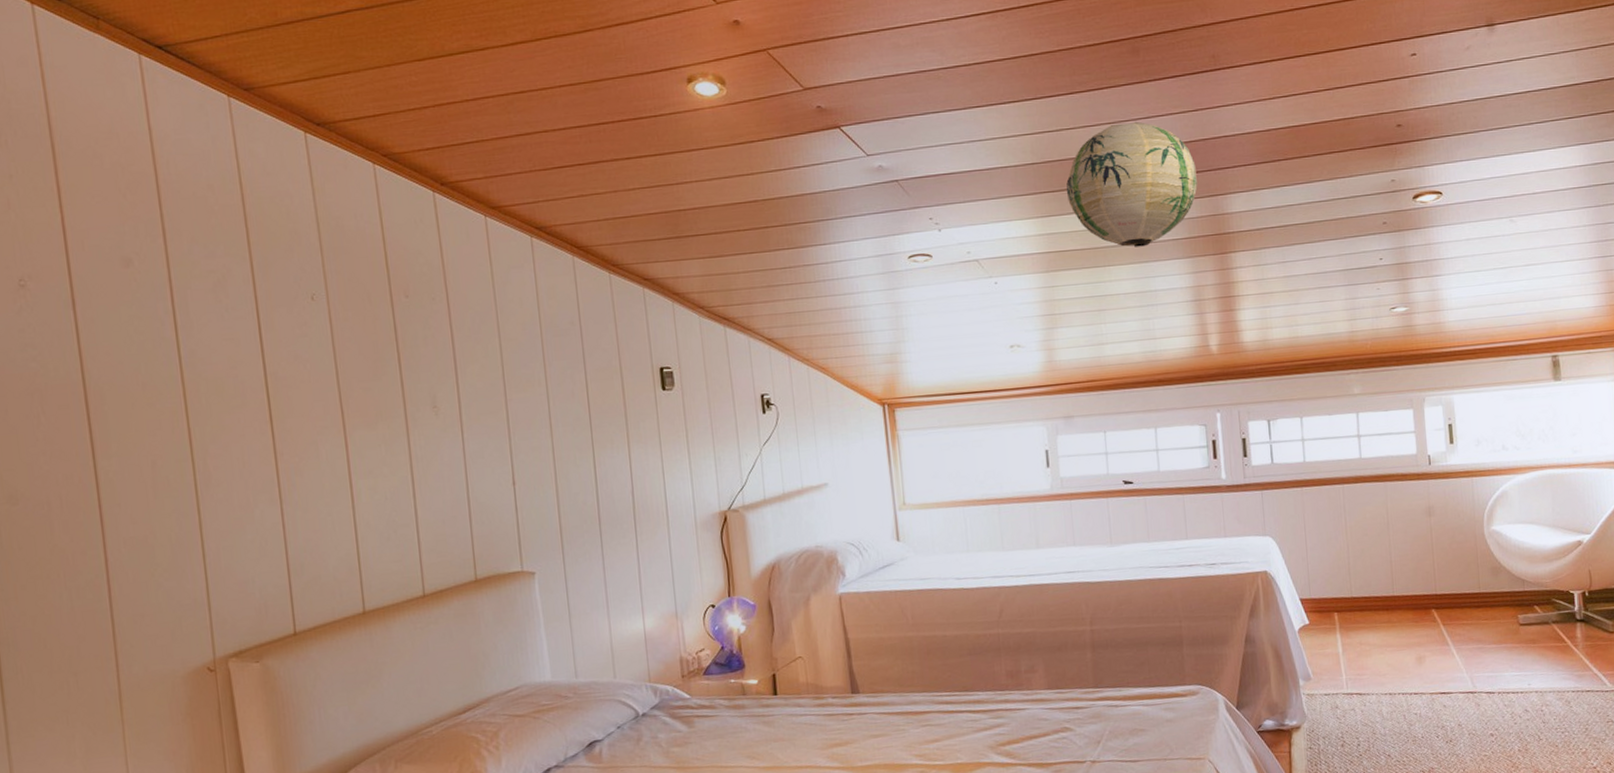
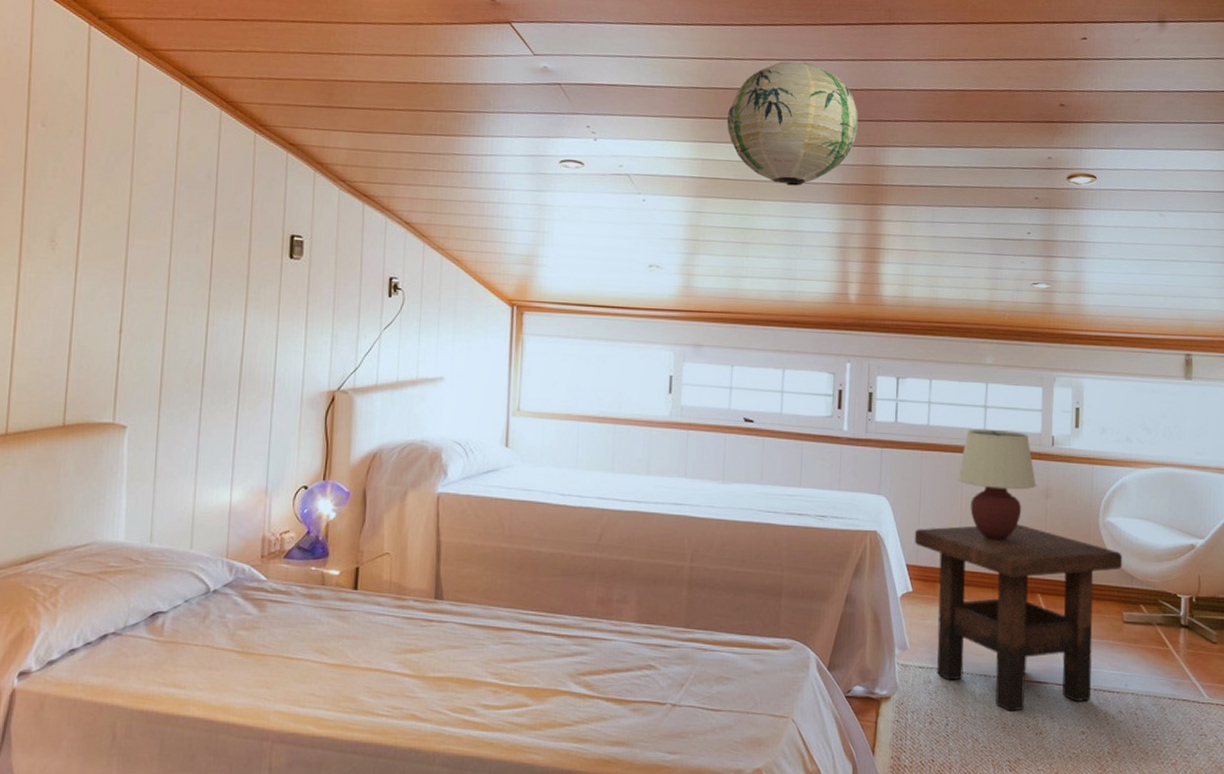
side table: none [1304,545,1513,725] -> present [914,524,1123,712]
table lamp: none [1339,456,1418,564] -> present [956,429,1037,541]

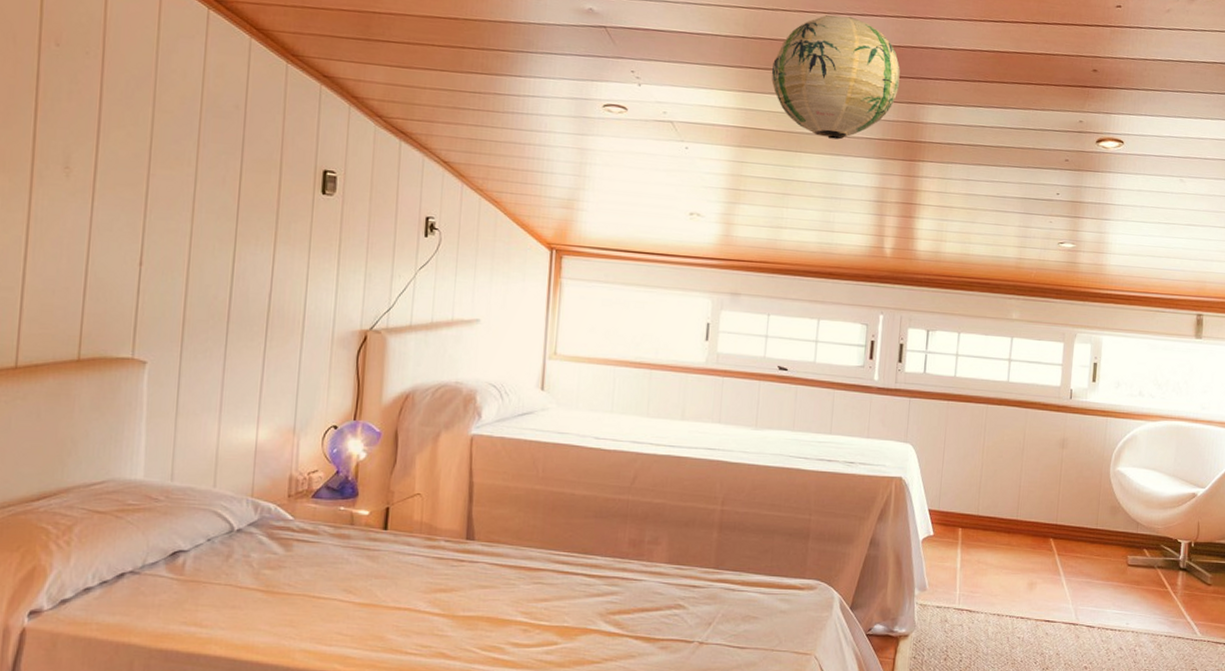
side table: present [914,524,1123,712] -> none [937,472,1130,648]
table lamp: present [956,429,1037,541] -> none [979,381,1054,488]

